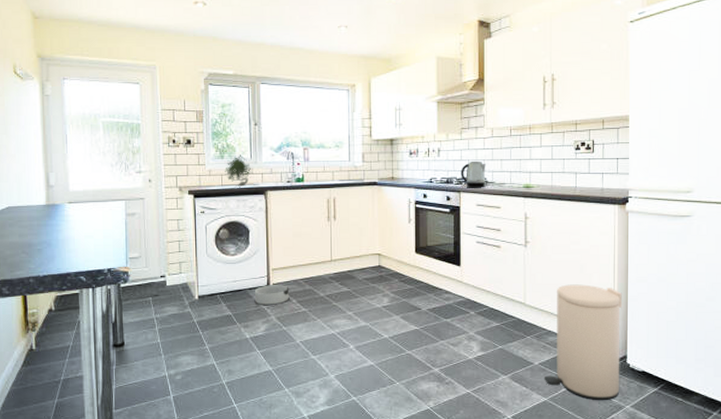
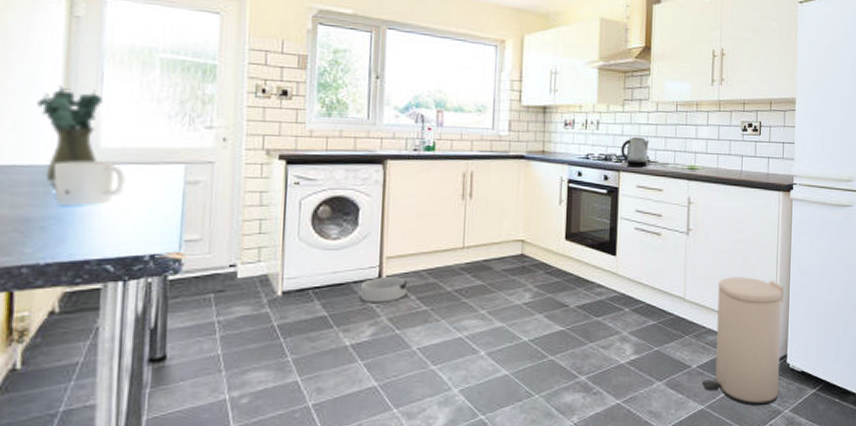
vase: none [28,147,69,224] -> present [36,85,102,191]
mug: none [42,201,87,234] -> present [53,161,125,207]
plant: present [225,154,253,189] -> none [331,113,370,156]

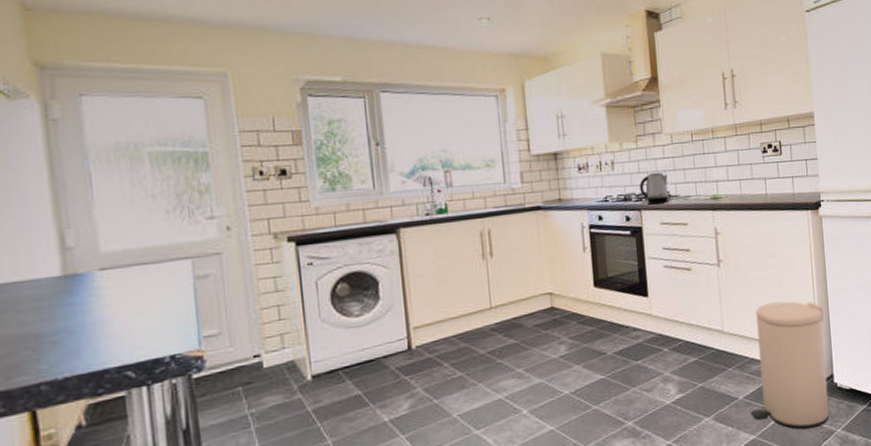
vase: present [36,85,102,191] -> none [26,193,101,303]
mug: present [53,161,125,207] -> none [55,265,132,318]
pet bowl: present [360,277,408,303] -> none [391,346,440,376]

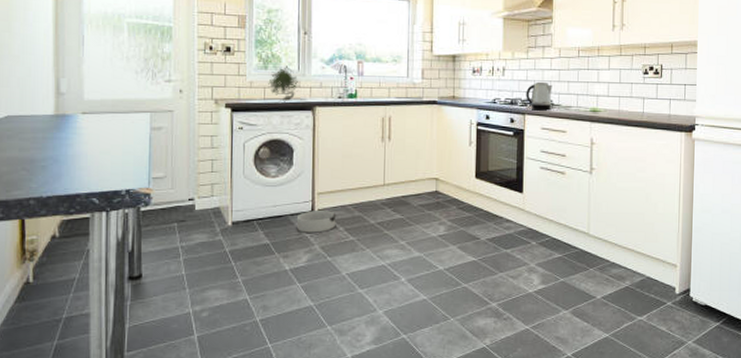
plant: none [338,184,379,230] -> present [268,65,301,104]
pet bowl: none [391,346,440,376] -> present [296,211,336,233]
pedal bin: present [750,301,830,430] -> none [606,214,687,335]

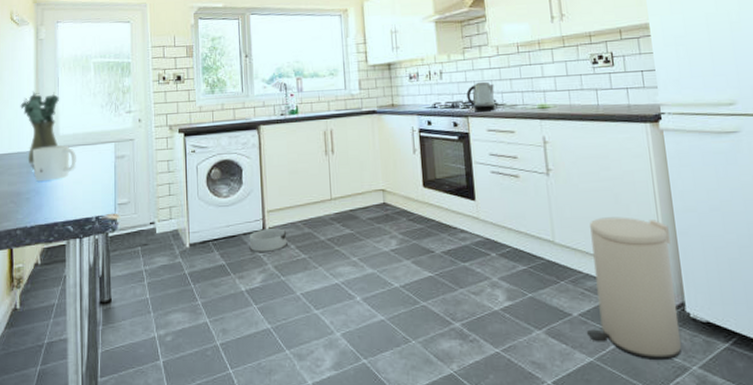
vase: none [34,48,84,137] -> present [20,91,59,171]
mug: none [49,111,104,149] -> present [32,145,76,182]
plant: present [268,65,301,104] -> none [216,88,245,125]
pedal bin: none [606,214,687,335] -> present [586,217,682,360]

